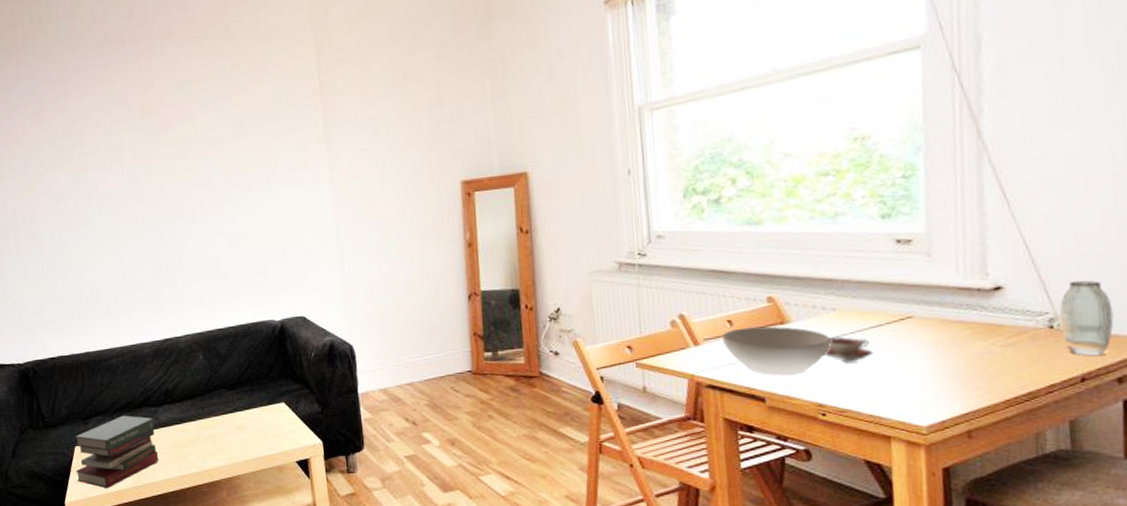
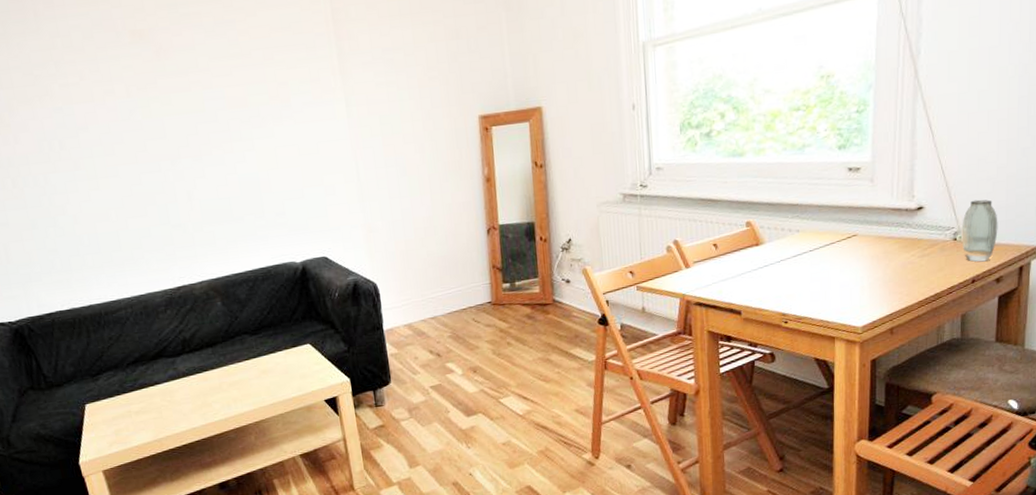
books: present [75,415,159,489] -> none [85,368,181,445]
bowl: present [722,326,831,377] -> none [708,248,794,292]
teacup: present [823,336,874,363] -> none [788,254,826,277]

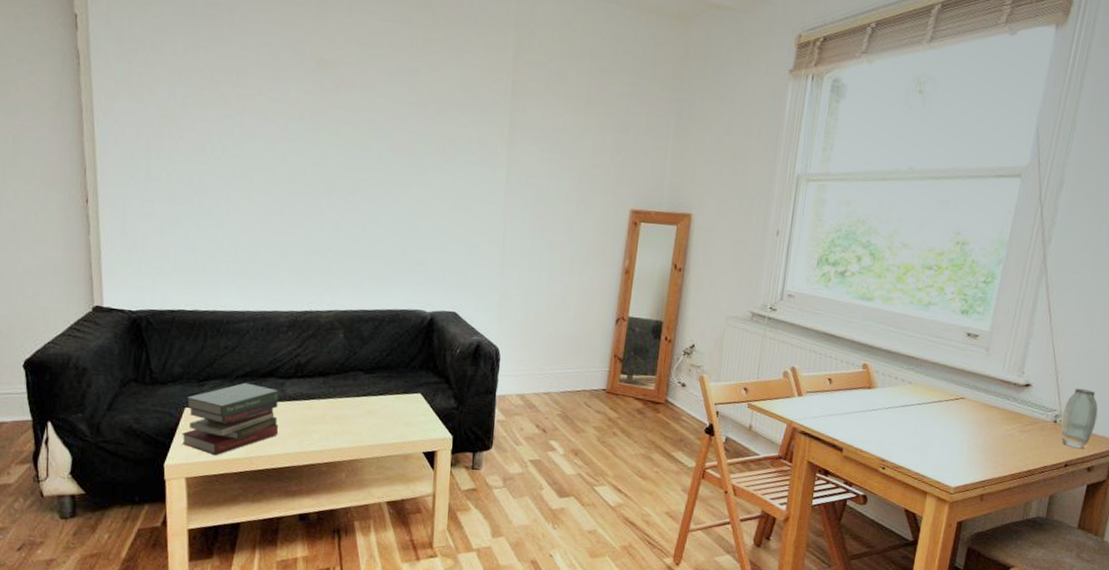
books: none [85,368,181,445] -> present [182,382,280,456]

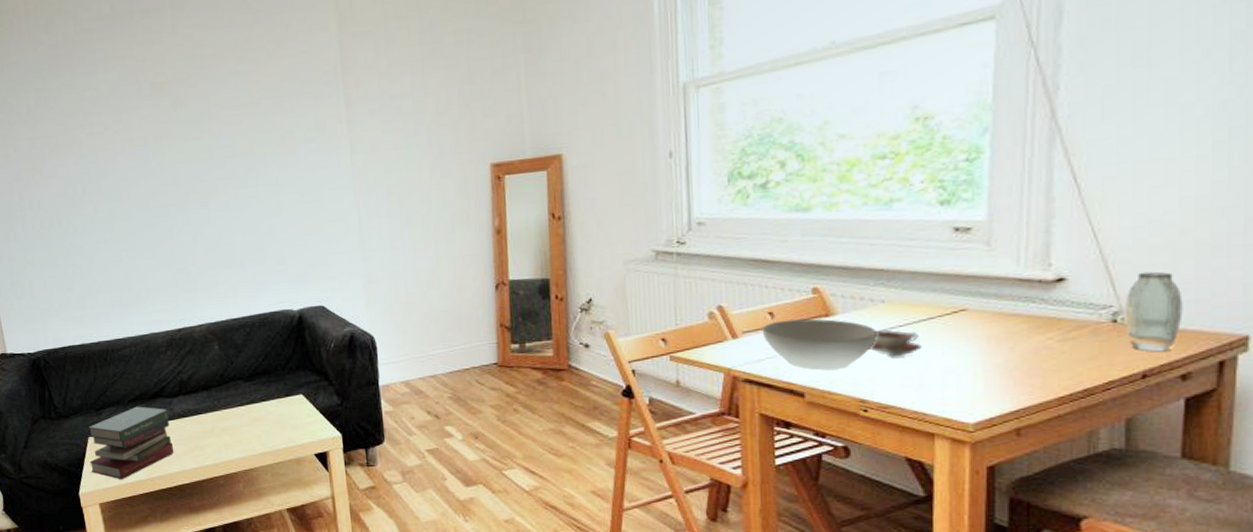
bowl: none [820,386,902,433] -> present [762,318,877,371]
teacup: none [894,405,931,428] -> present [869,329,922,357]

